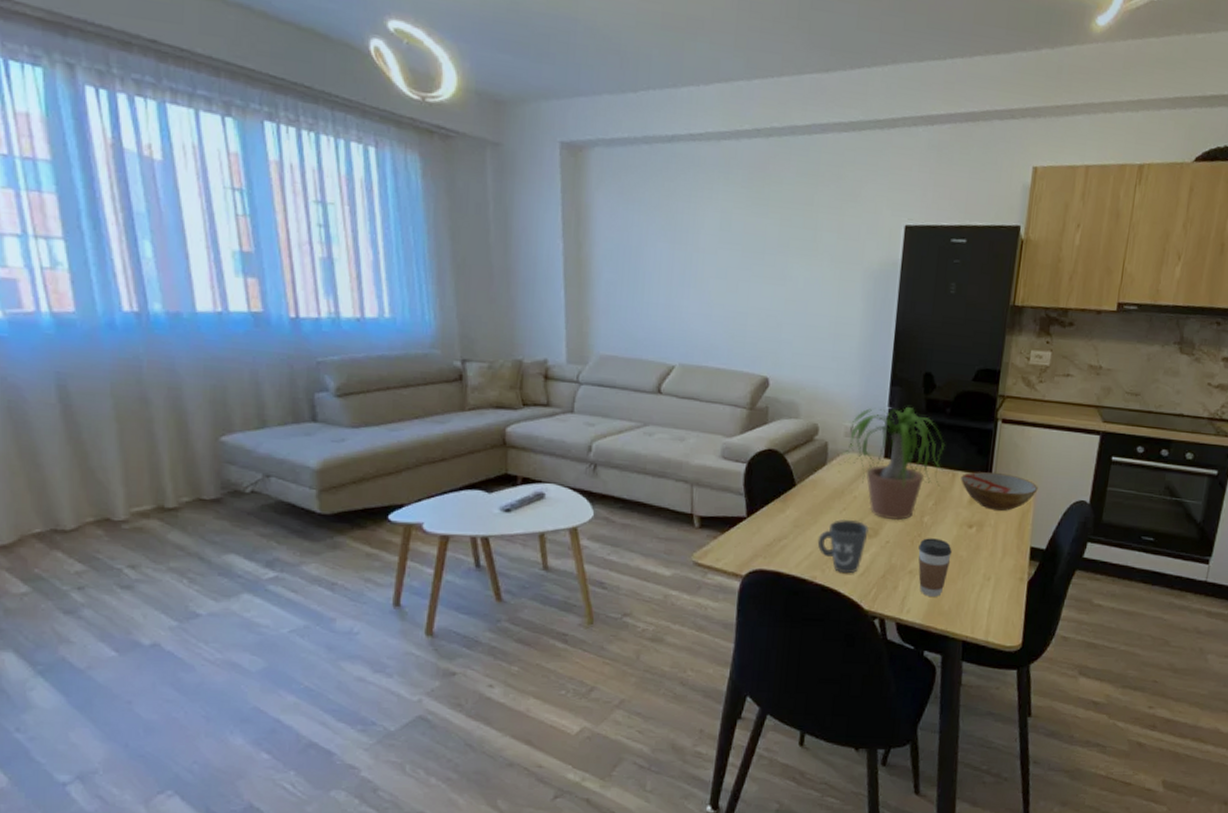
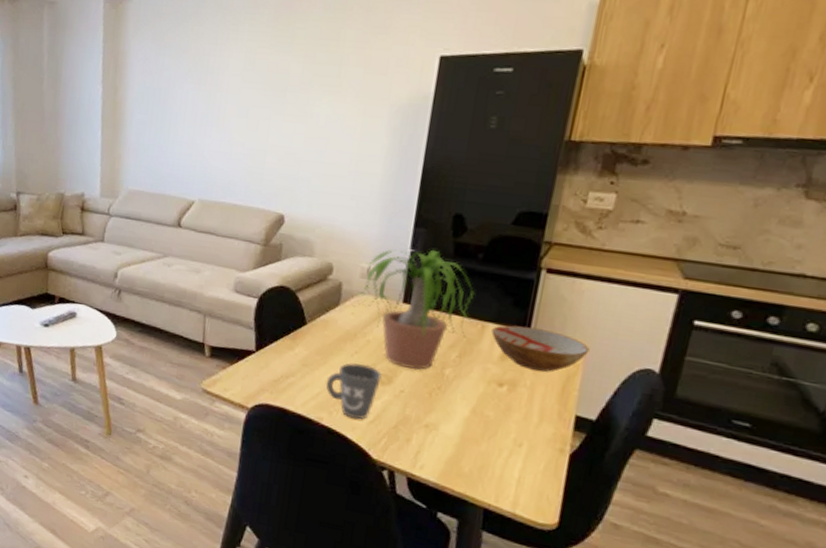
coffee cup: present [918,538,952,597] -> none [435,391,477,456]

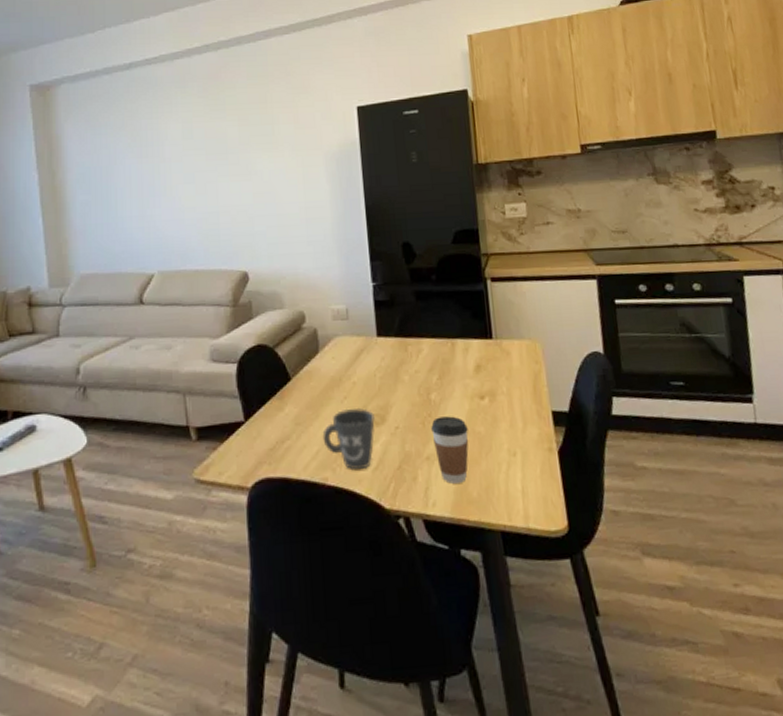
potted plant: present [351,249,475,371] -> none [328,279,442,403]
coffee cup: none [435,391,477,456] -> present [431,416,469,484]
bowl: present [491,325,590,372] -> none [461,335,545,376]

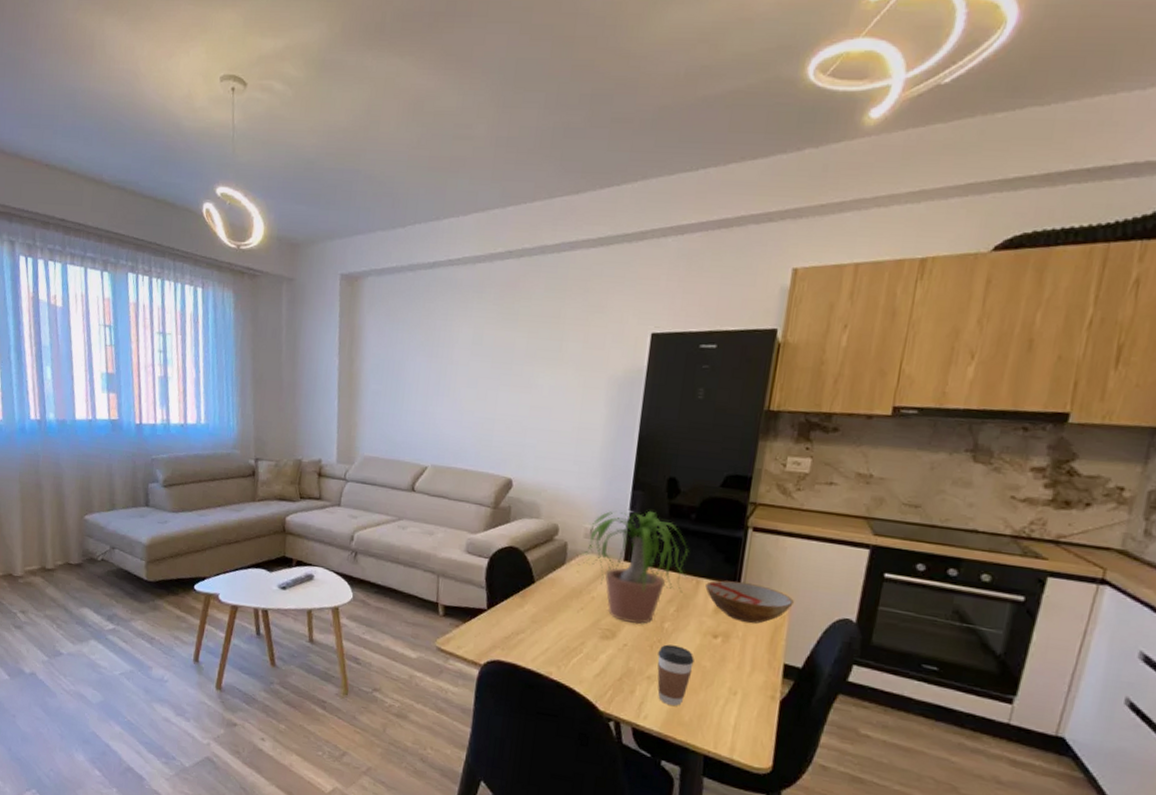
mug: present [322,407,375,471] -> none [554,618,606,674]
potted plant: none [328,279,442,403] -> present [576,510,690,625]
bowl: none [461,335,545,376] -> present [705,580,794,624]

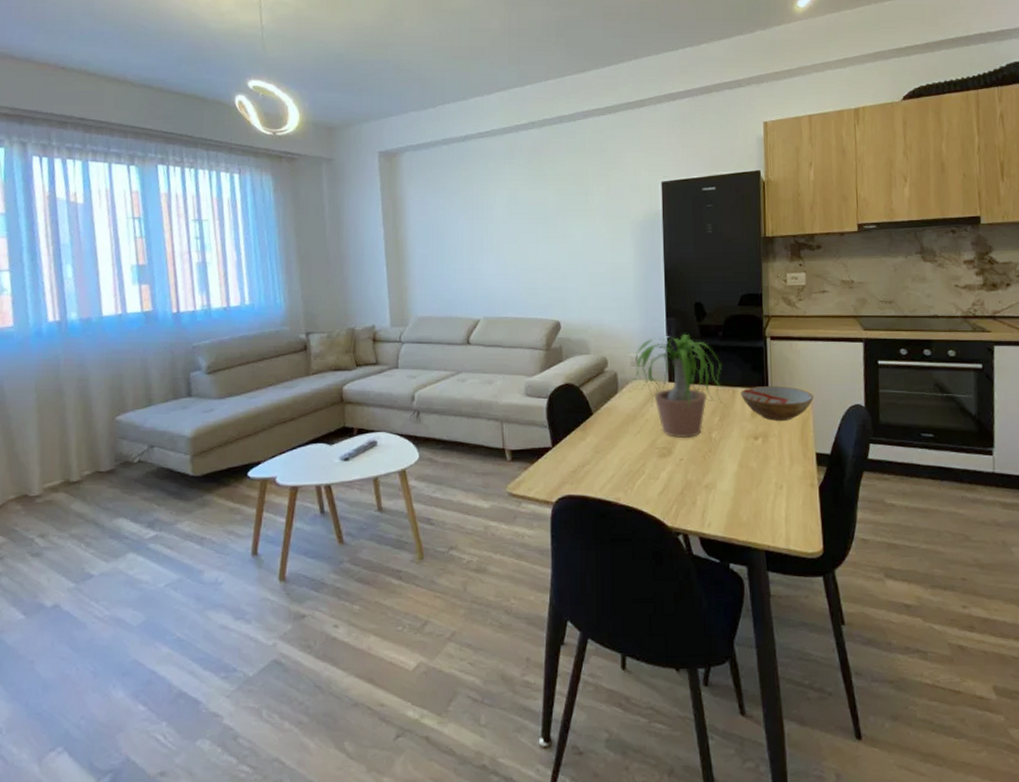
coffee cup: present [657,644,694,706] -> none [711,452,743,509]

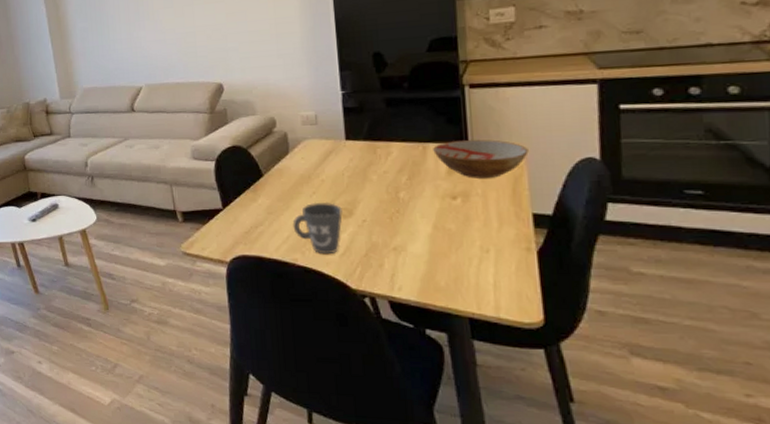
mug: none [617,441,663,493] -> present [292,202,343,255]
potted plant: present [626,333,724,439] -> none [297,87,413,199]

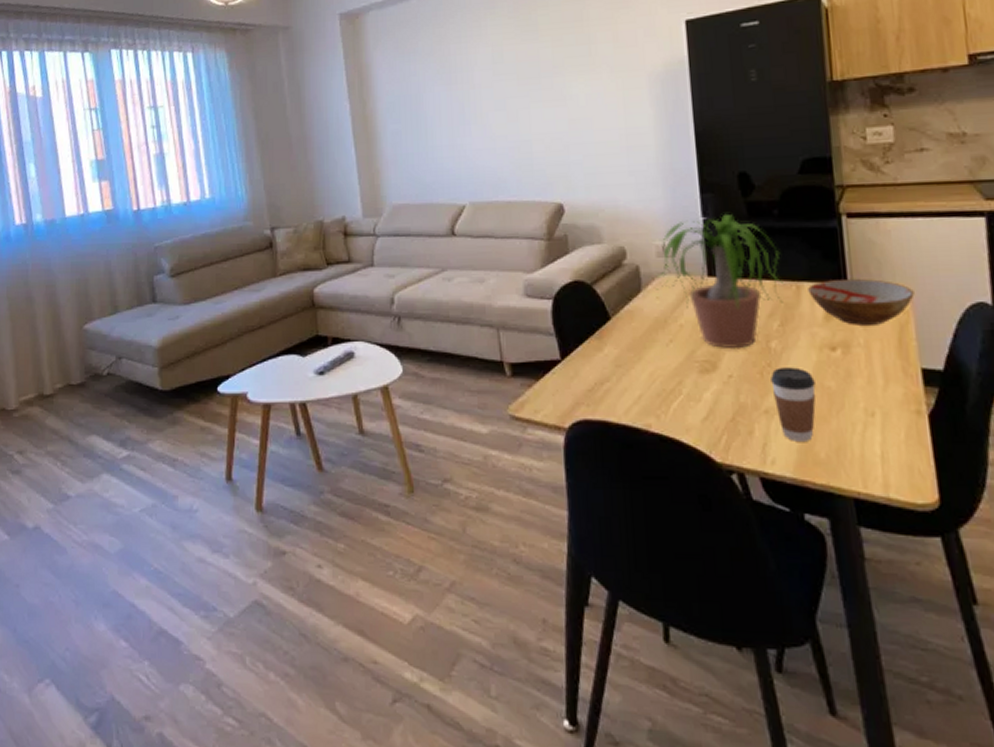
mug: present [292,202,343,255] -> none [645,352,705,419]
potted plant: none [297,87,413,199] -> present [651,213,785,349]
coffee cup: none [399,213,438,272] -> present [771,367,817,441]

